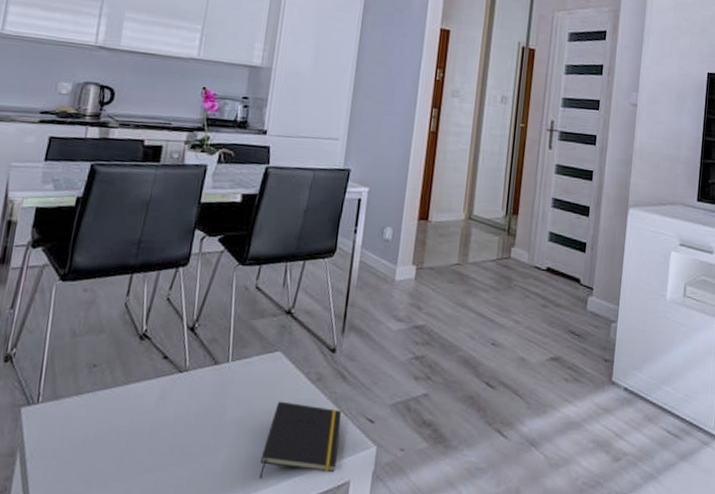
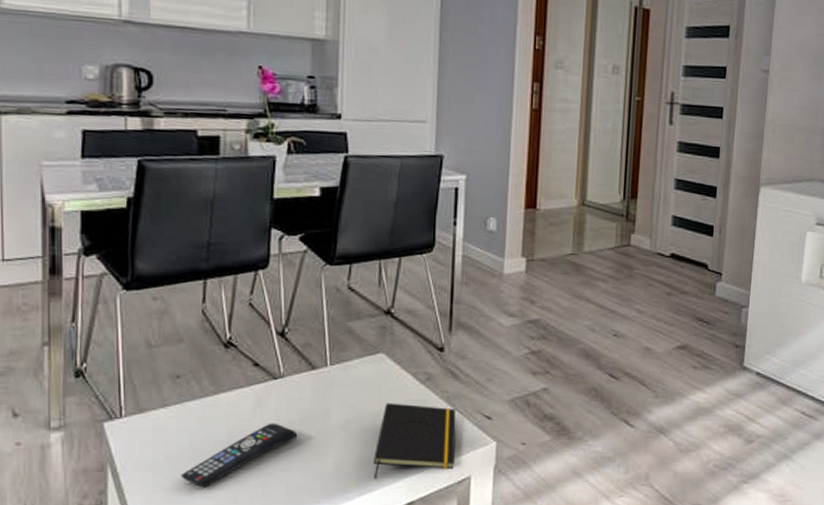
remote control: none [81,416,195,479] -> present [180,423,298,488]

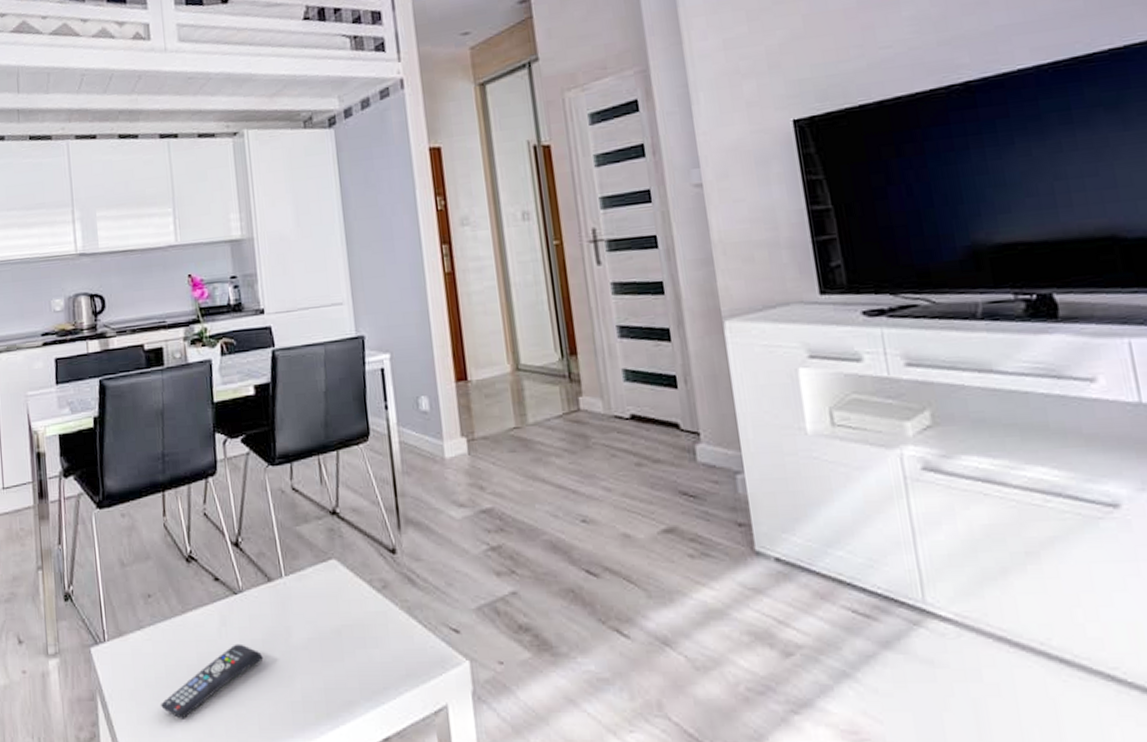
notepad: present [373,403,456,480] -> none [341,616,428,710]

